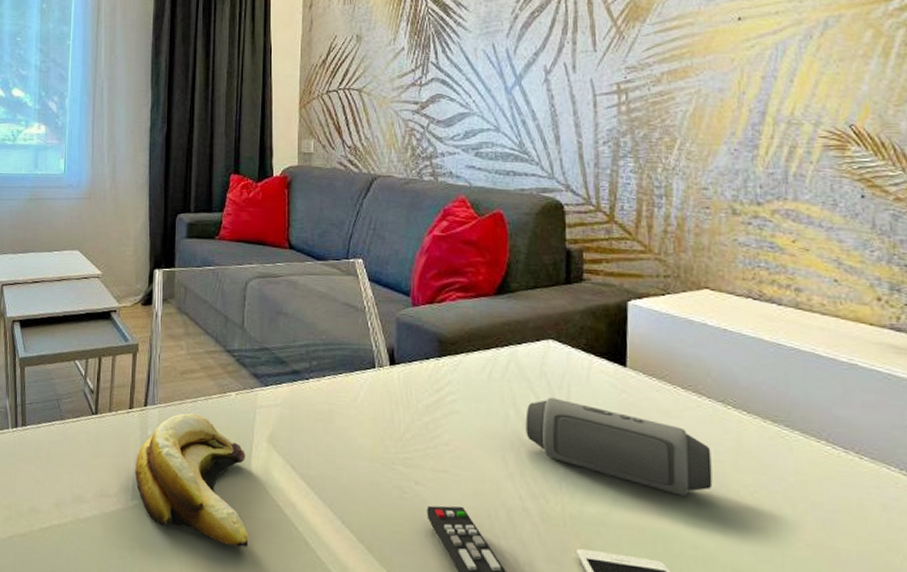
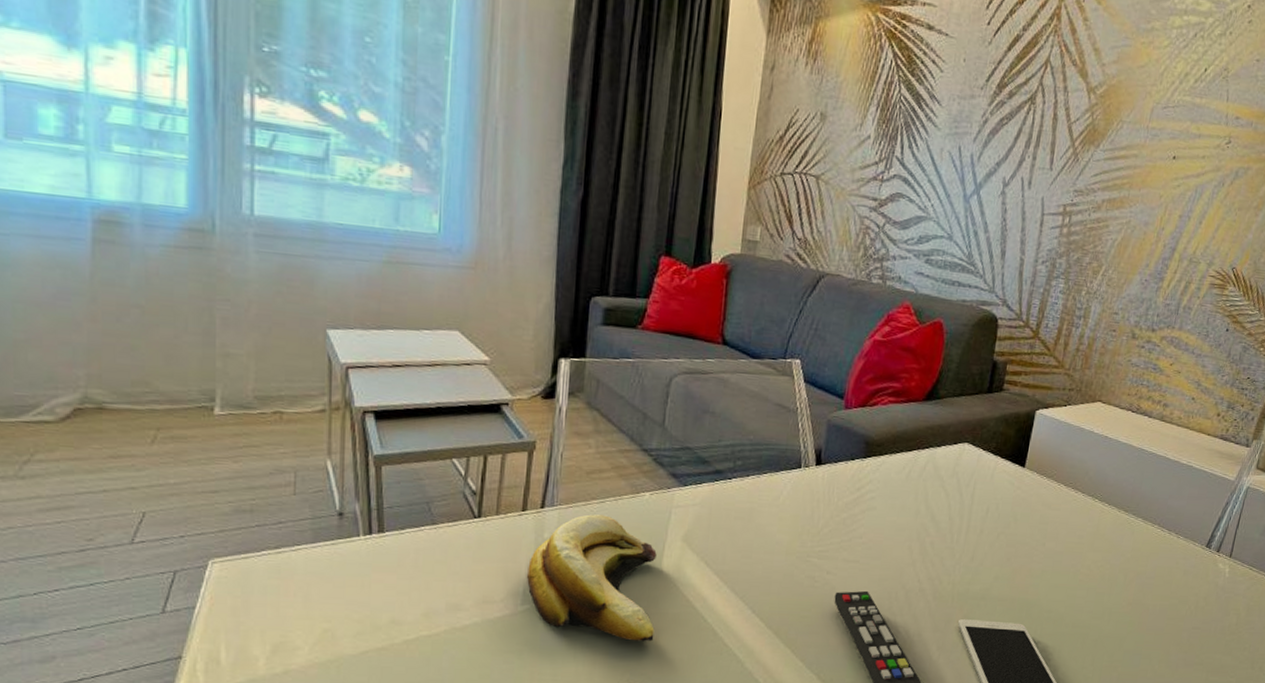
speaker: present [525,397,713,496] -> none [932,494,1076,572]

